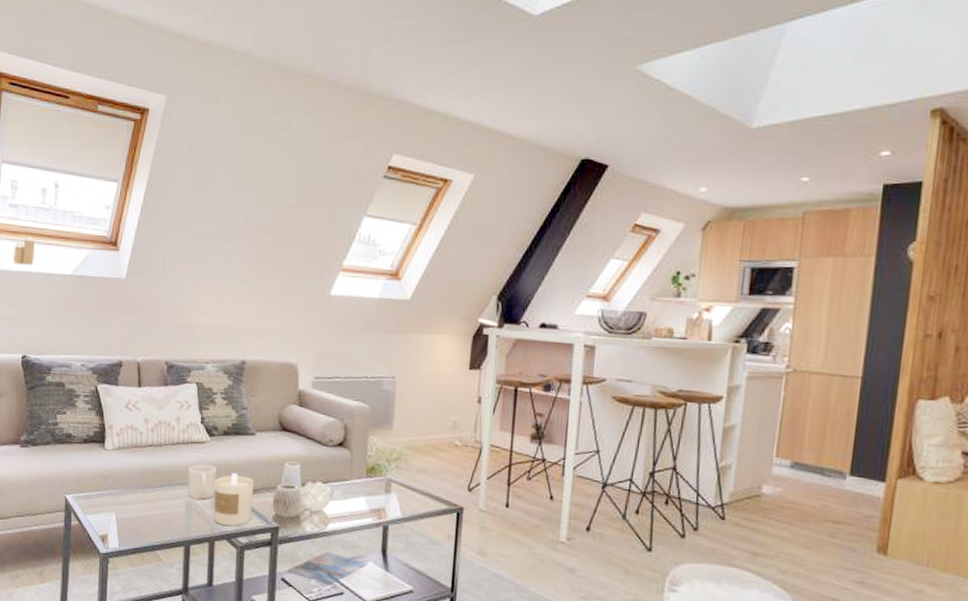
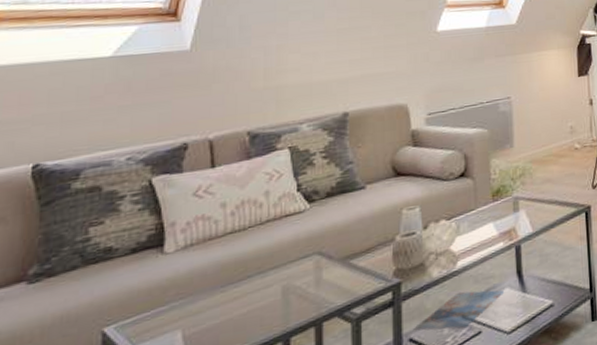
candle: present [14,237,36,266] -> none [21,21,57,57]
mug: present [187,464,217,500] -> none [282,235,320,281]
candle: present [213,472,255,526] -> none [317,235,368,302]

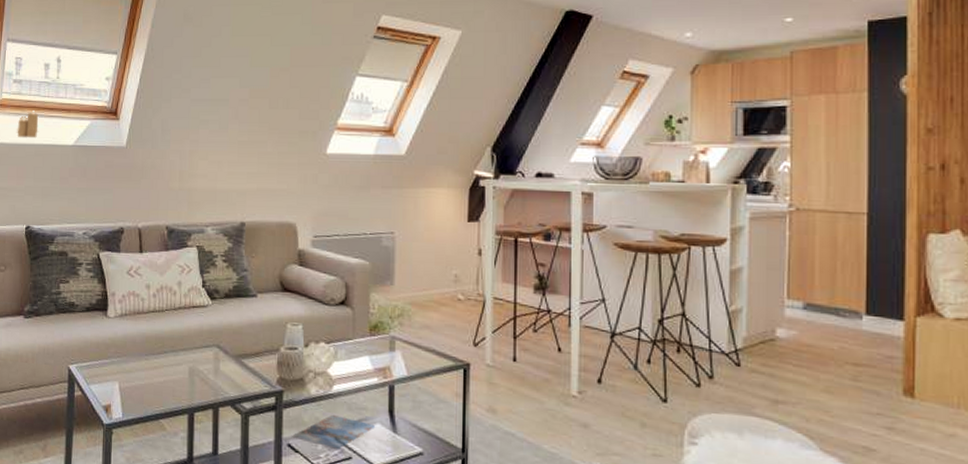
candle: none [21,21,57,57] -> present [18,110,39,138]

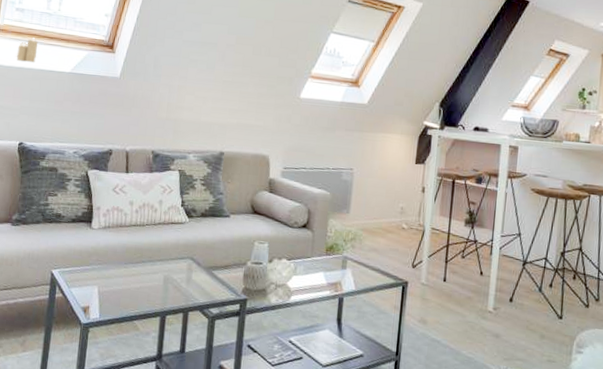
magazine: present [292,414,375,450] -> none [252,320,324,351]

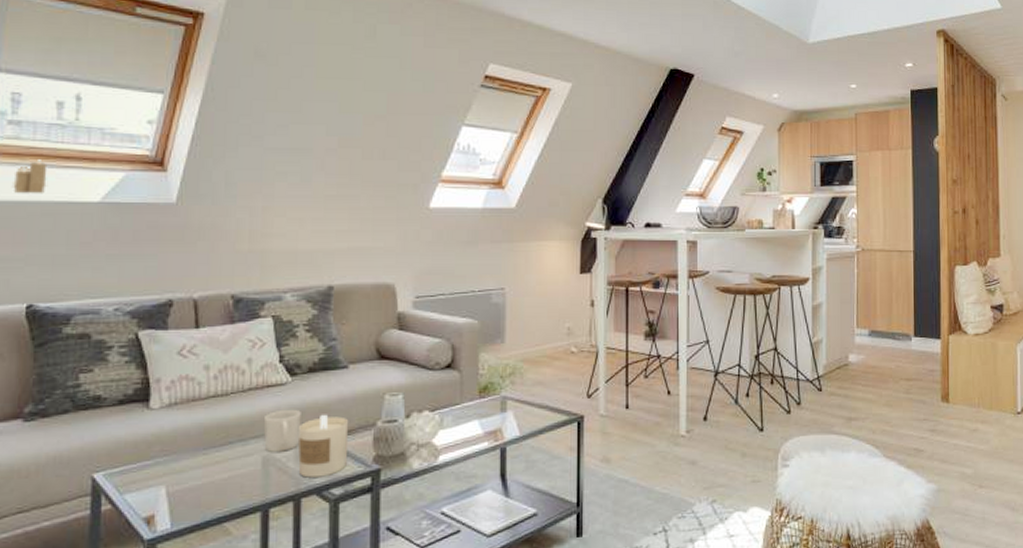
mug: none [166,242,194,274] -> present [263,409,301,452]
candle: none [188,250,227,299] -> present [297,414,349,478]

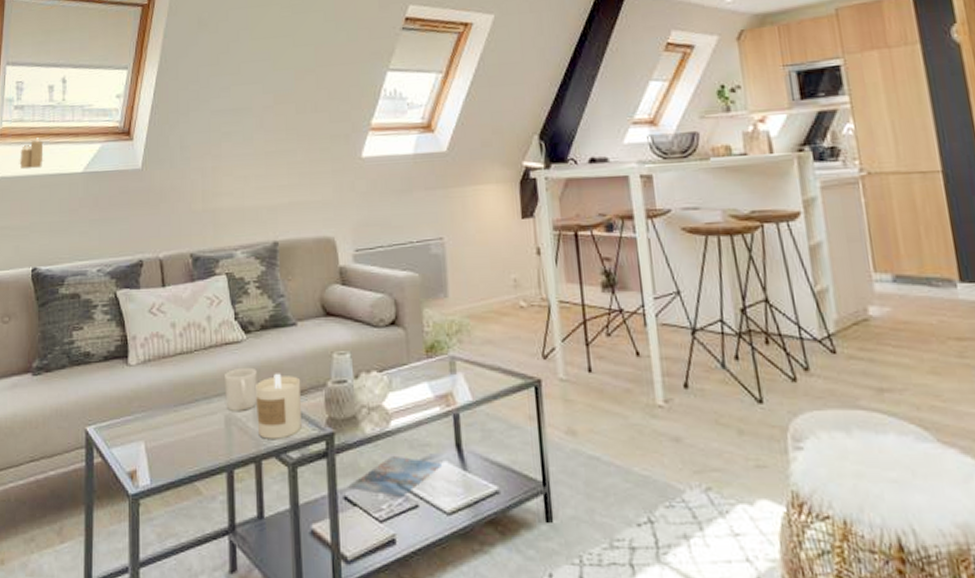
magazine: none [391,487,485,526] -> present [348,455,442,498]

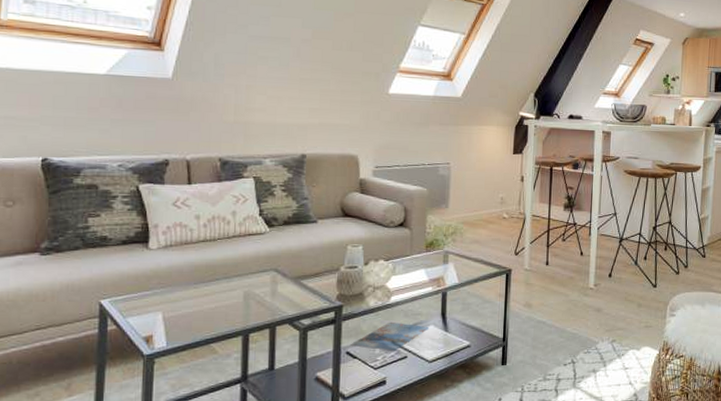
candle: present [20,138,44,170] -> none [30,35,59,65]
mug: present [223,367,258,411] -> none [245,254,277,288]
candle: present [254,373,302,439] -> none [274,259,317,310]

